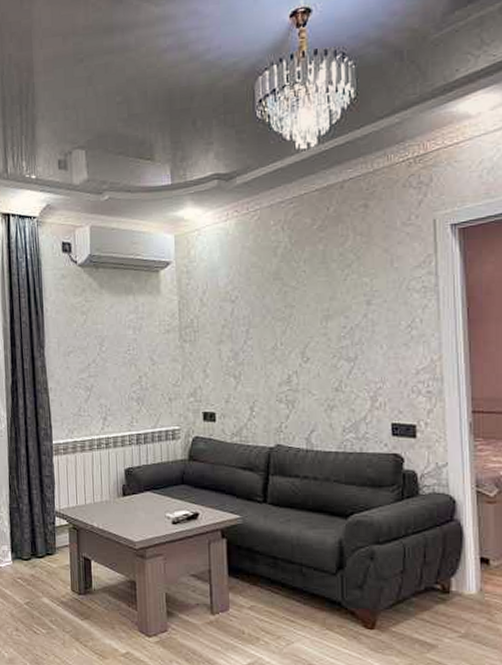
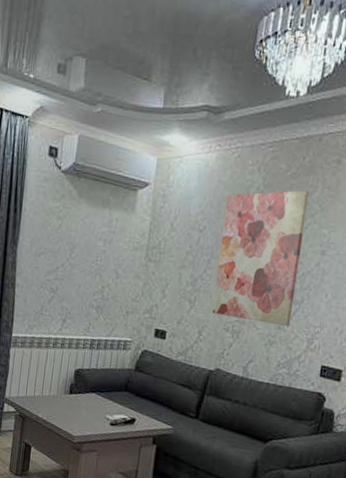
wall art: none [254,241,348,388] -> present [212,190,309,327]

